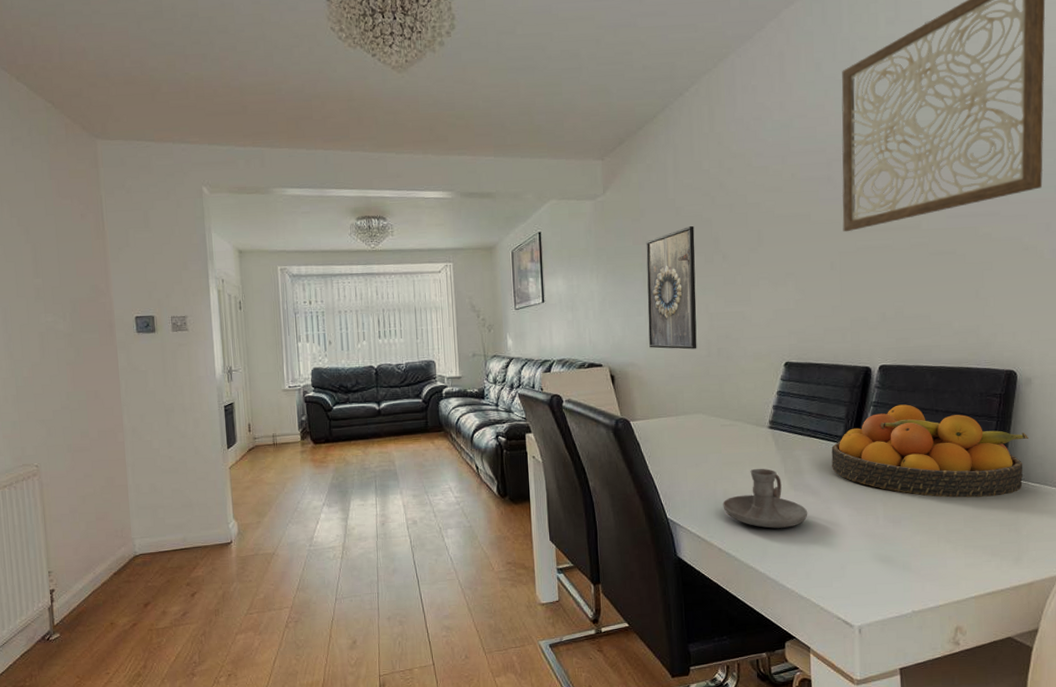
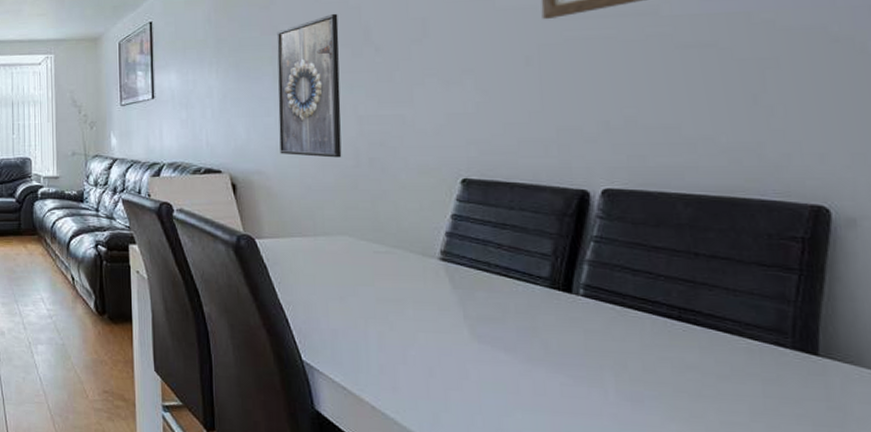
candle holder: present [723,468,808,528] -> none [376,309,499,391]
fruit bowl: present [831,404,1029,498] -> none [532,242,859,382]

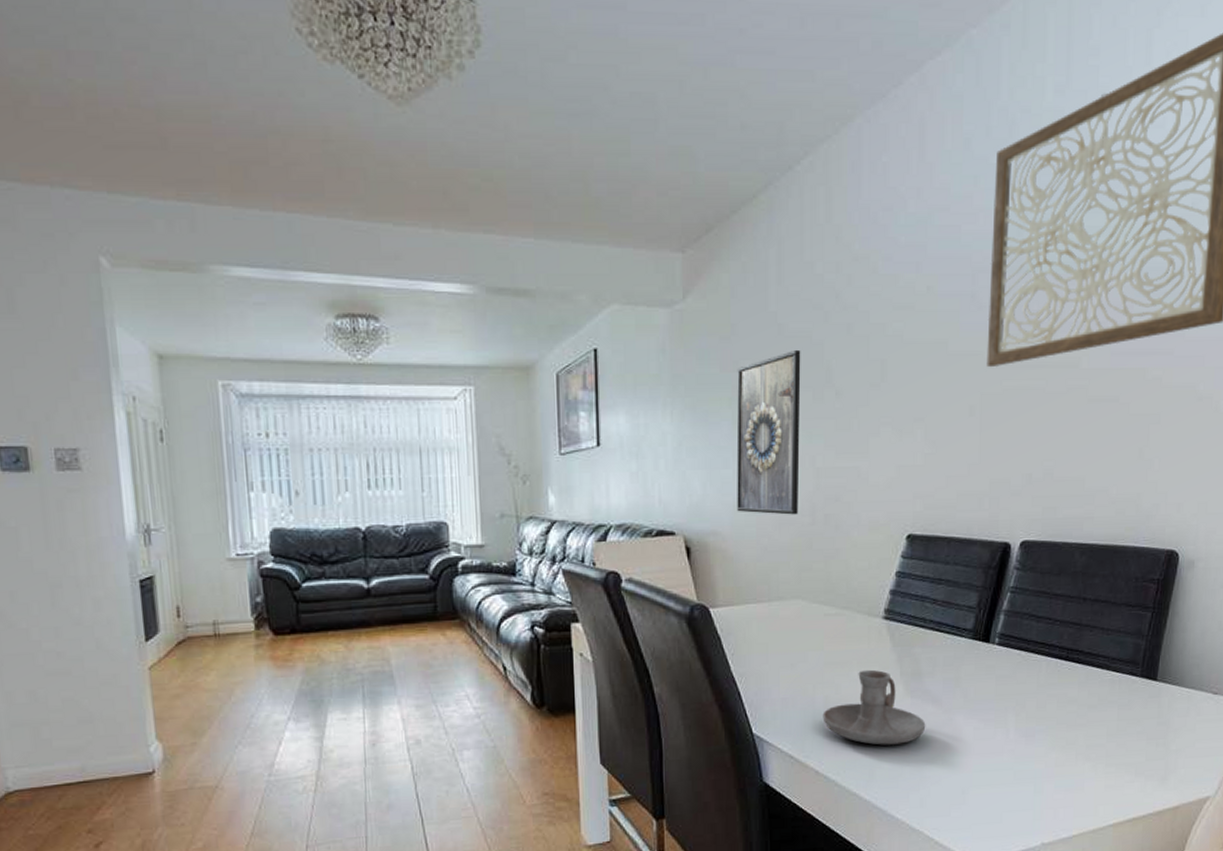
candle holder: none [376,309,499,391] -> present [823,669,926,745]

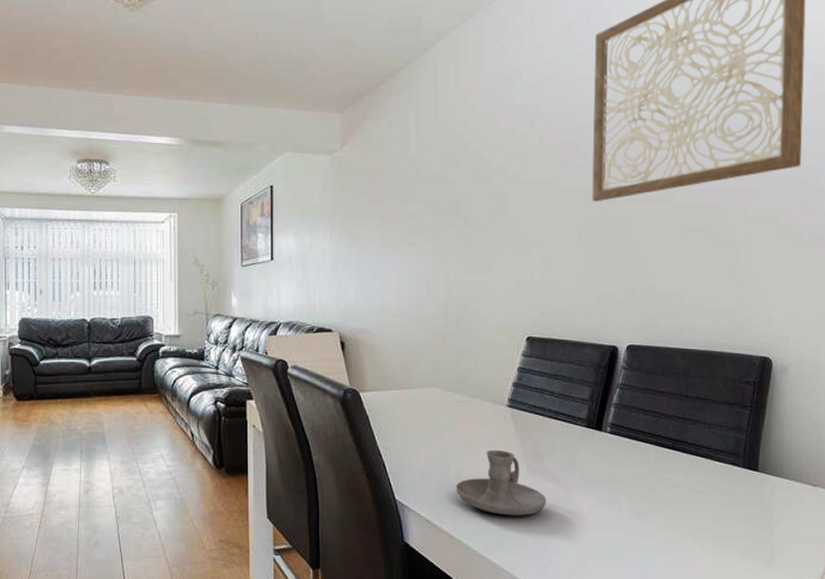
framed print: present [736,349,801,515] -> none [383,187,436,318]

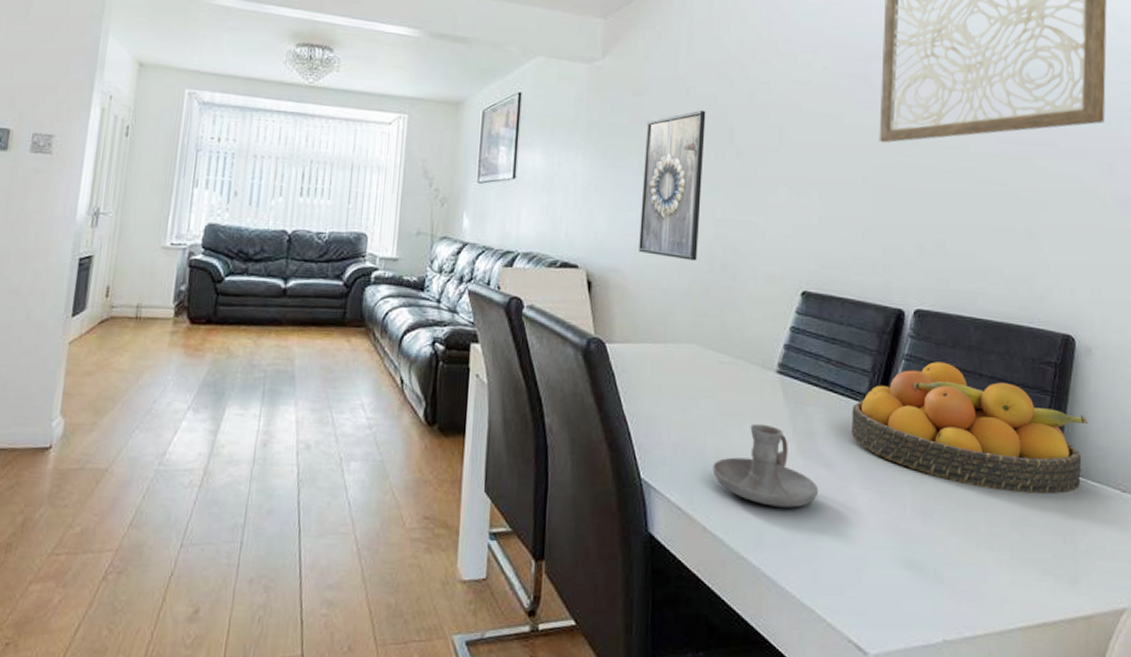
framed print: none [383,187,436,318] -> present [639,110,706,261]
fruit bowl: none [574,388,784,492] -> present [851,361,1089,494]

